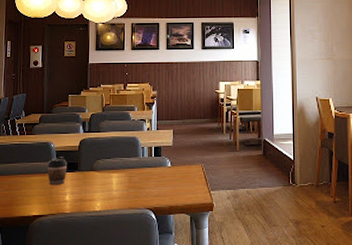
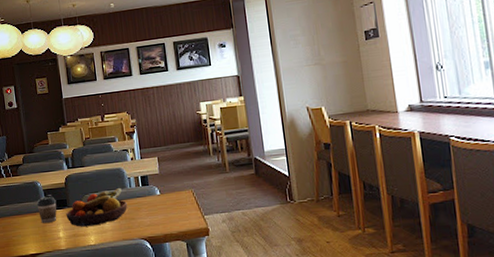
fruit bowl: none [75,157,137,192] -> present [66,188,127,227]

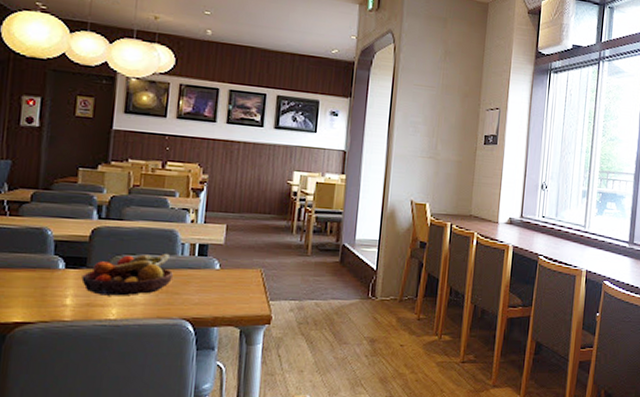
coffee cup: present [36,194,57,224] -> none [39,248,71,285]

